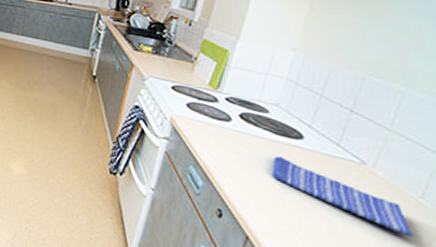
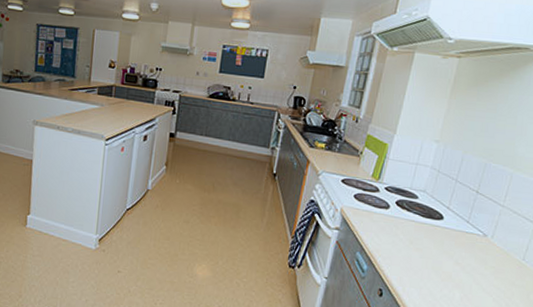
dish towel: present [271,156,415,237] -> none [420,236,519,292]

